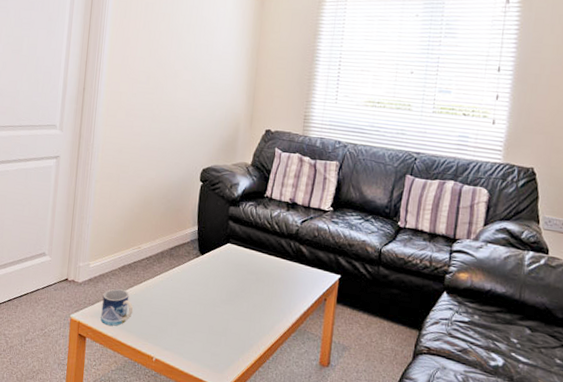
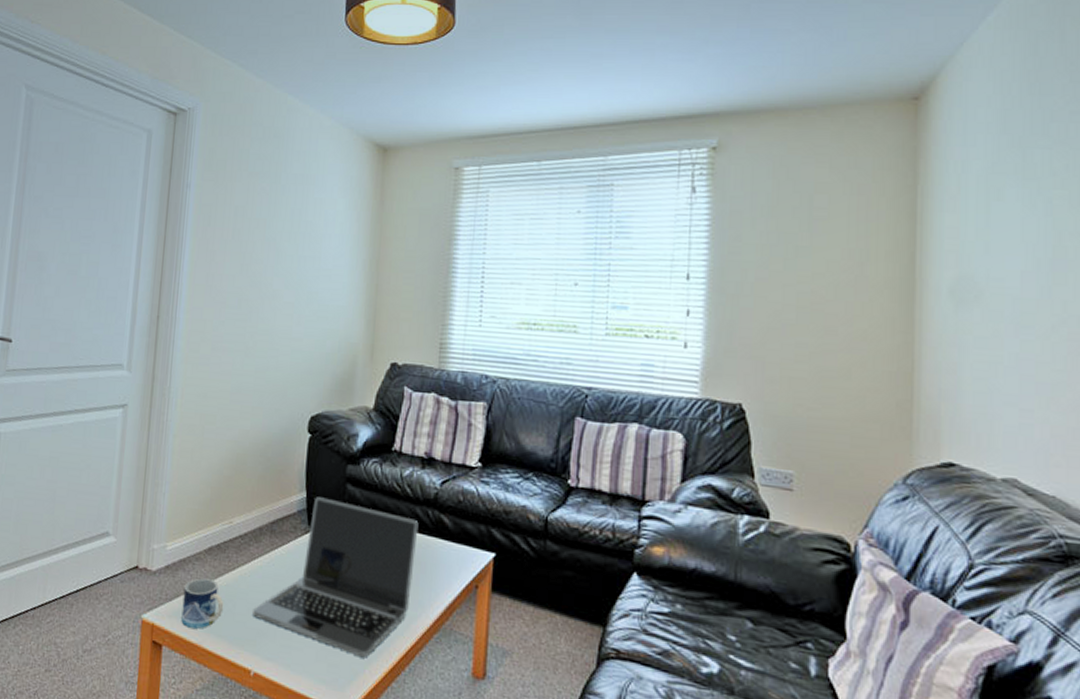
laptop: none [155,230,283,350] -> present [253,497,419,658]

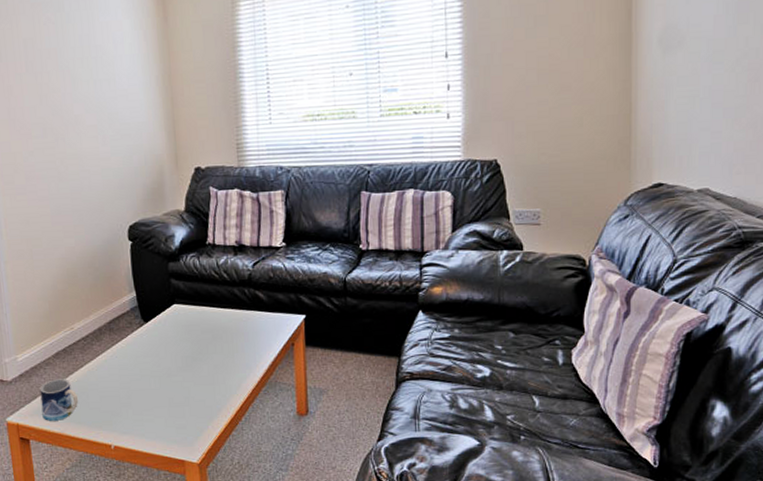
laptop: present [253,497,419,658] -> none [105,293,239,417]

